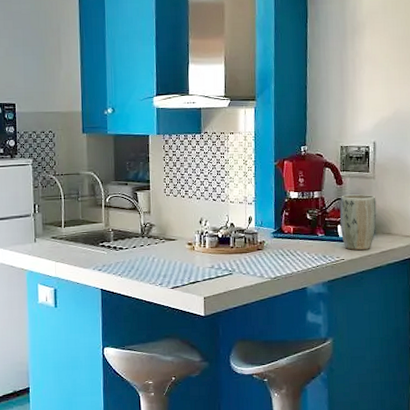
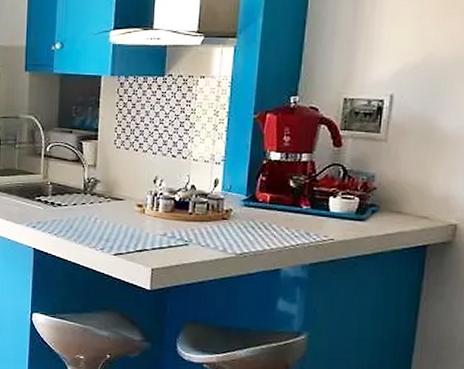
plant pot: present [339,194,377,251] -> none [332,160,386,231]

